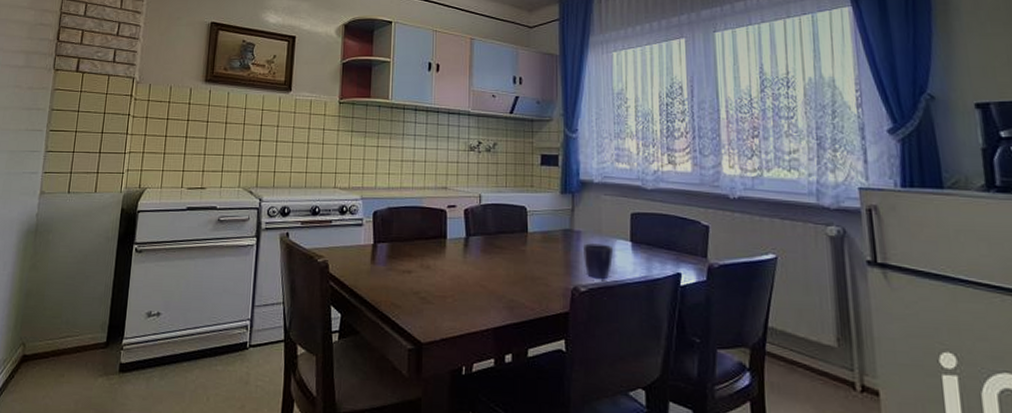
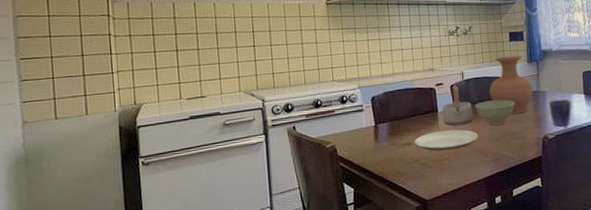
plate: none [415,262,491,287] -> present [414,129,478,151]
teapot: none [451,210,487,259] -> present [442,85,473,126]
bowl: none [491,233,541,265] -> present [475,100,515,126]
vase: none [510,182,565,255] -> present [489,55,533,115]

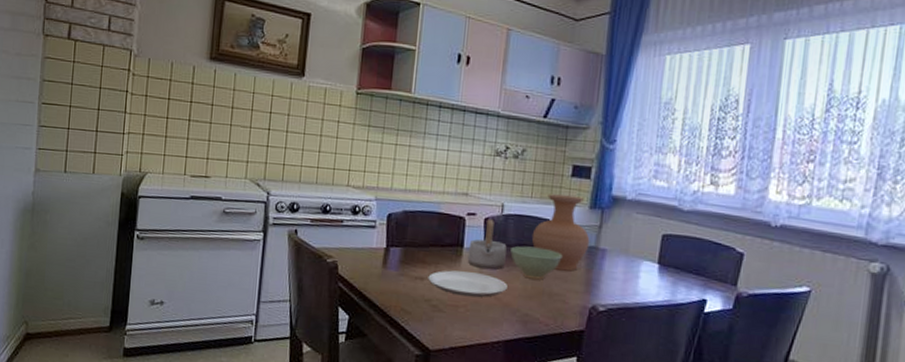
cup: present [549,99,572,127] -> none [606,262,639,300]

